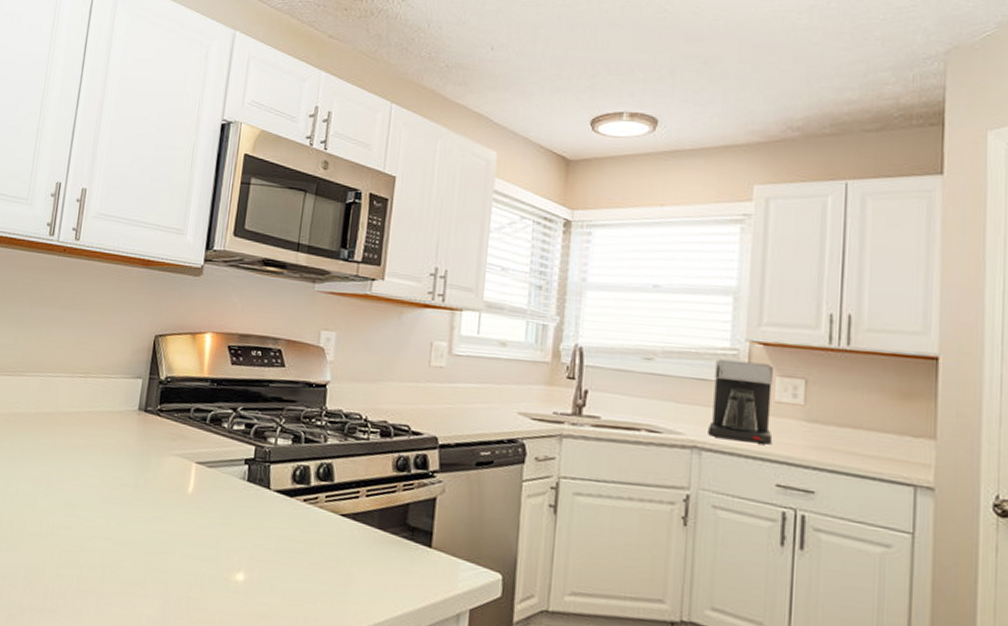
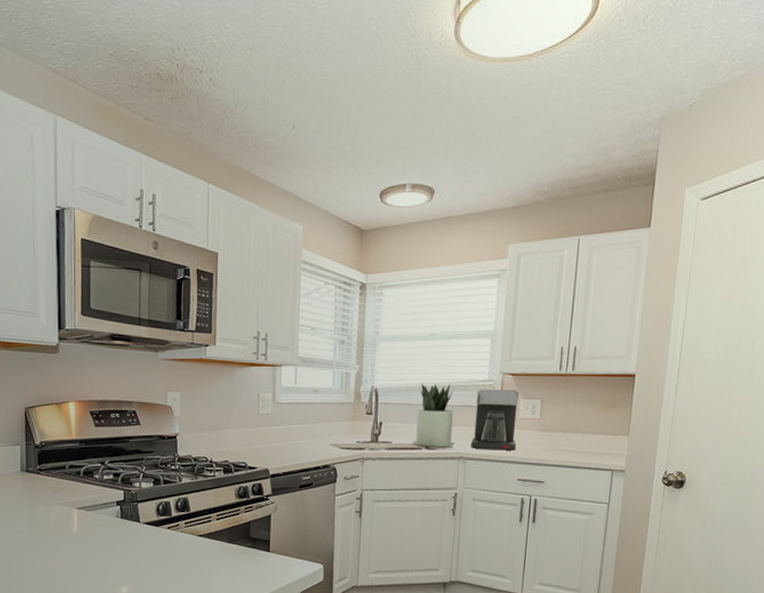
planter: none [627,345,687,432] -> present [412,383,456,448]

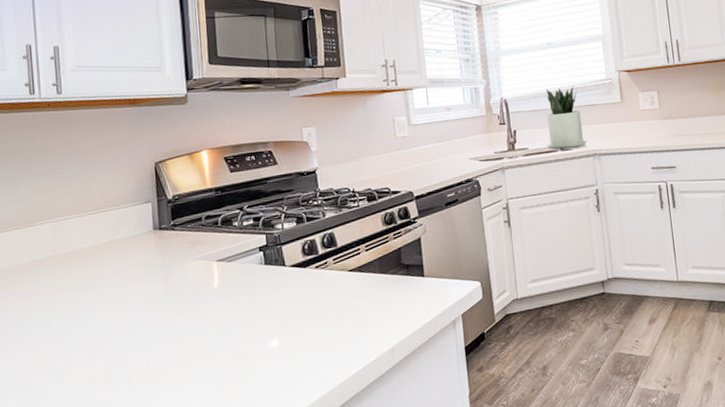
coffee maker: present [471,389,519,451] -> none [599,84,644,144]

